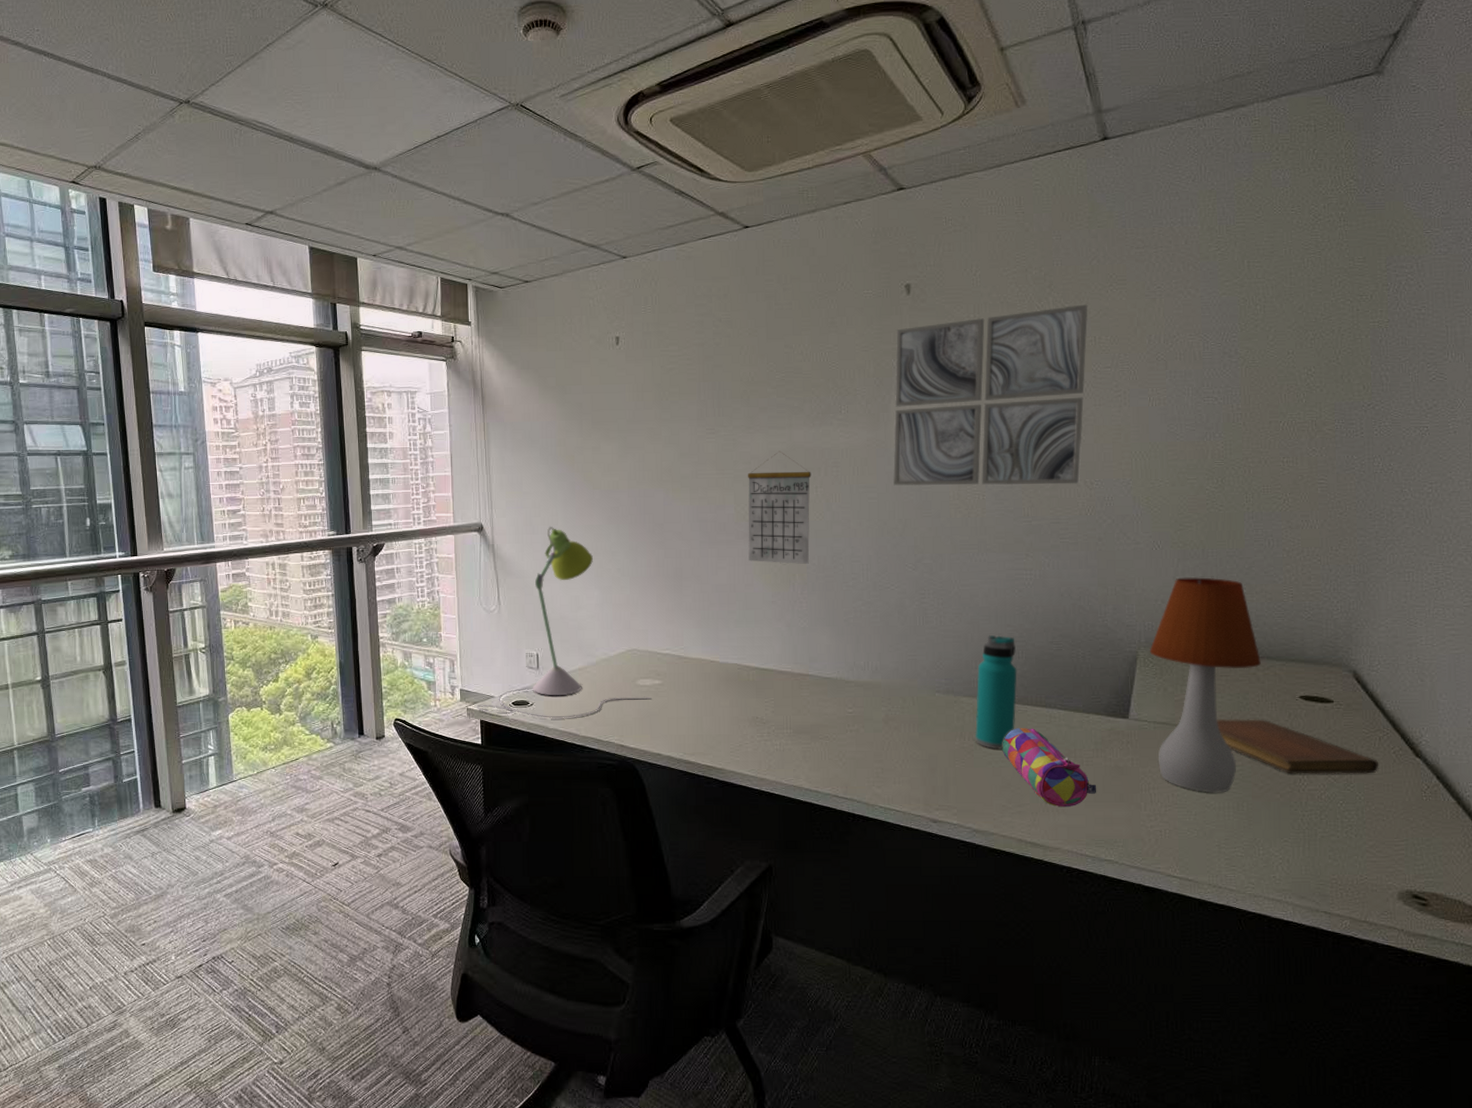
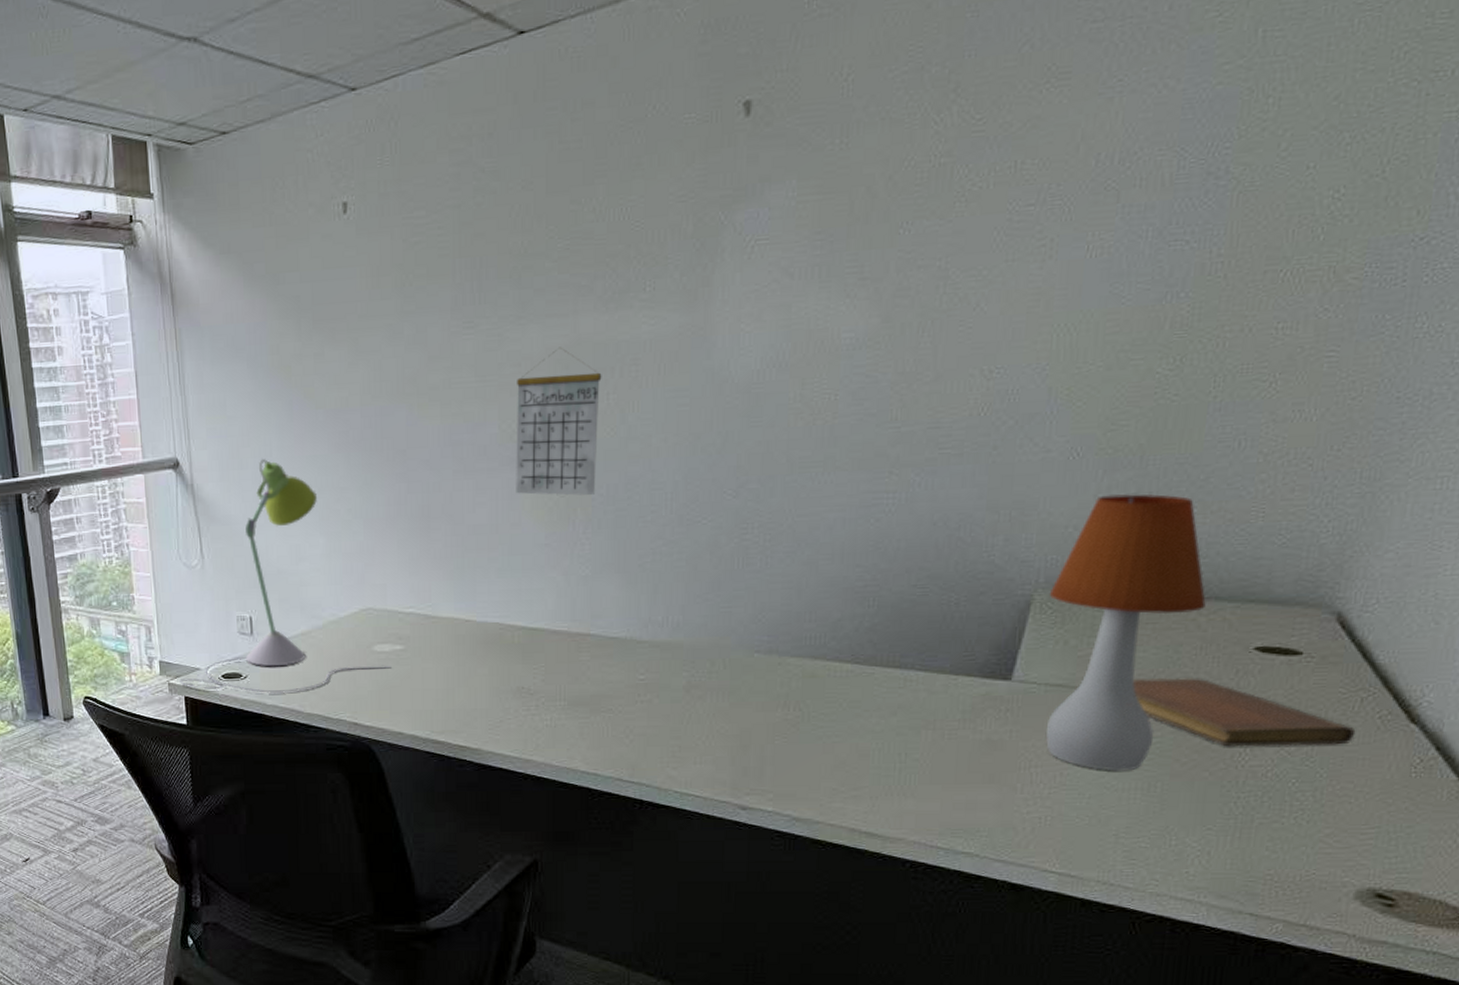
wall art: present [892,304,1088,486] -> none [711,113,1010,387]
water bottle: present [974,635,1017,750] -> none [802,579,865,722]
pencil case: present [1002,728,1097,808] -> none [837,694,960,791]

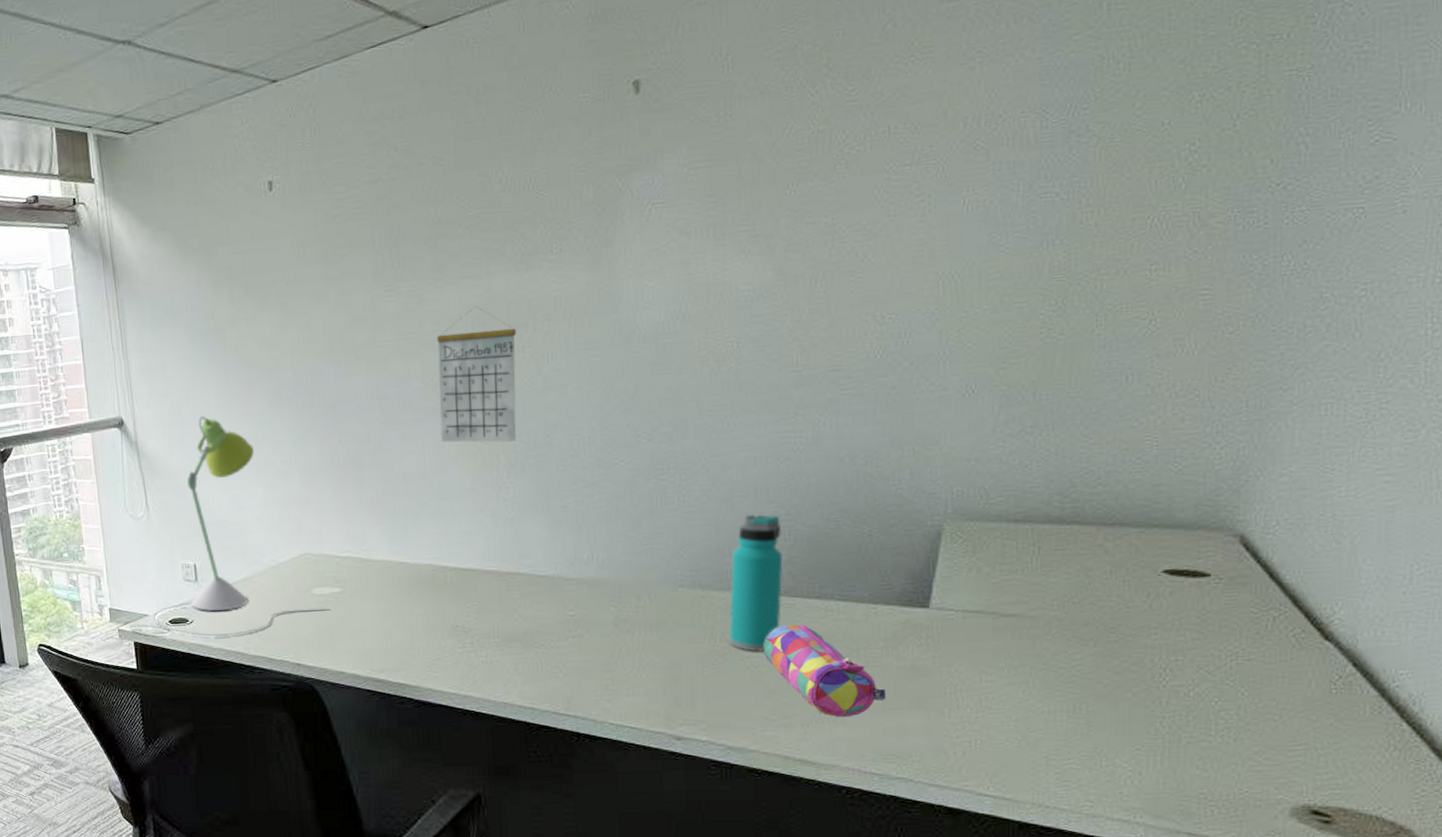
water bottle: none [802,579,865,722] -> present [728,514,783,652]
pencil case: none [837,694,960,791] -> present [763,624,887,718]
table lamp: present [1045,493,1206,771] -> none [958,426,1111,695]
notebook: present [1133,678,1356,747] -> none [1048,601,1272,668]

